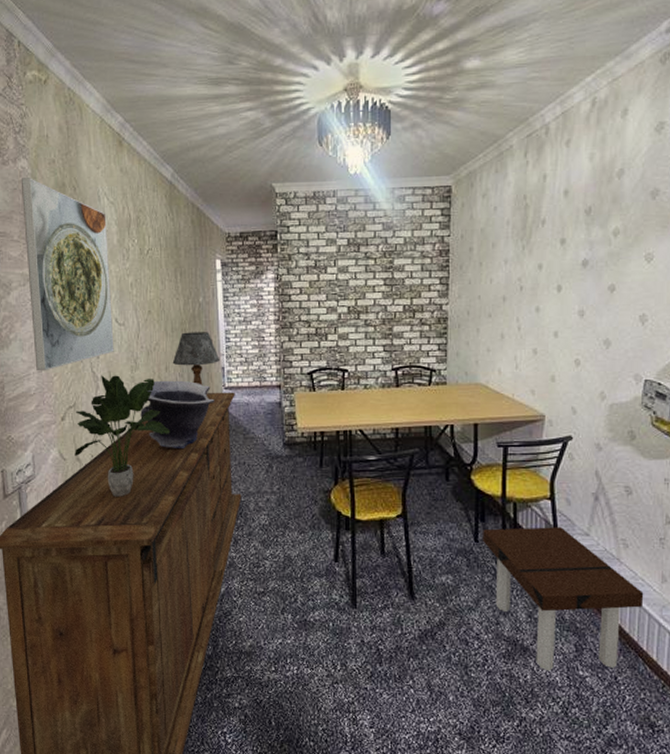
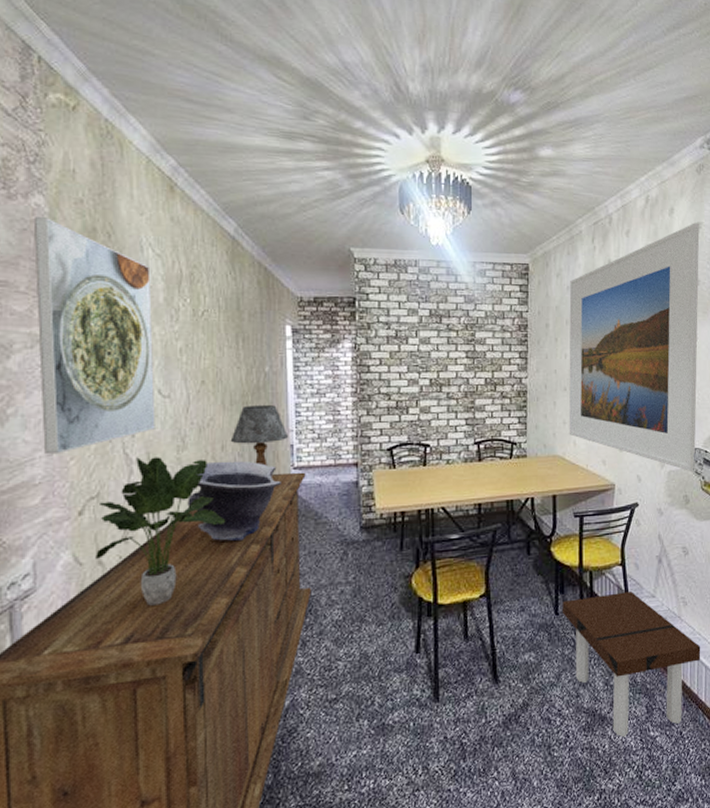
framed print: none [493,123,661,405] -> present [568,223,700,471]

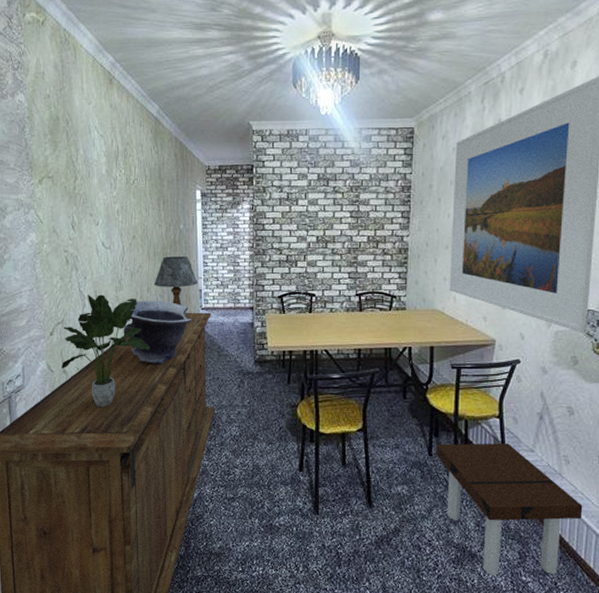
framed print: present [33,217,156,455] -> none [18,111,100,290]

